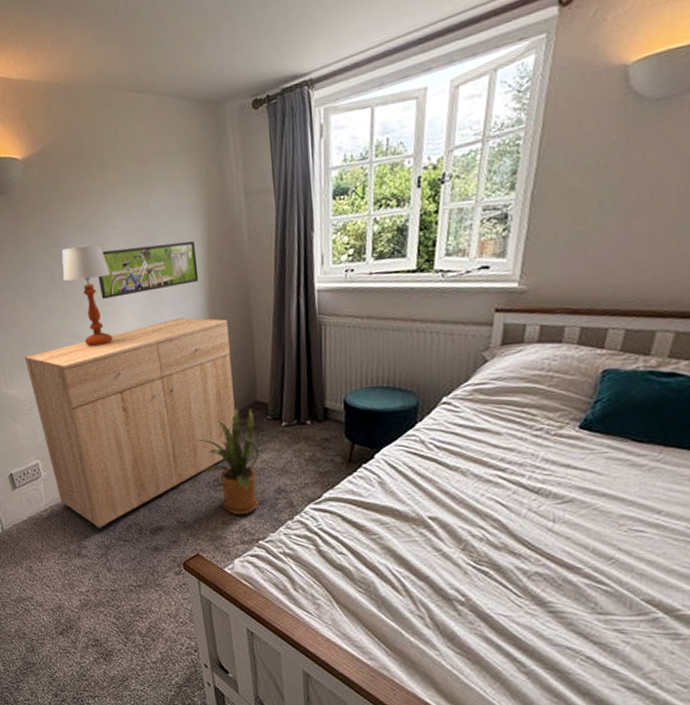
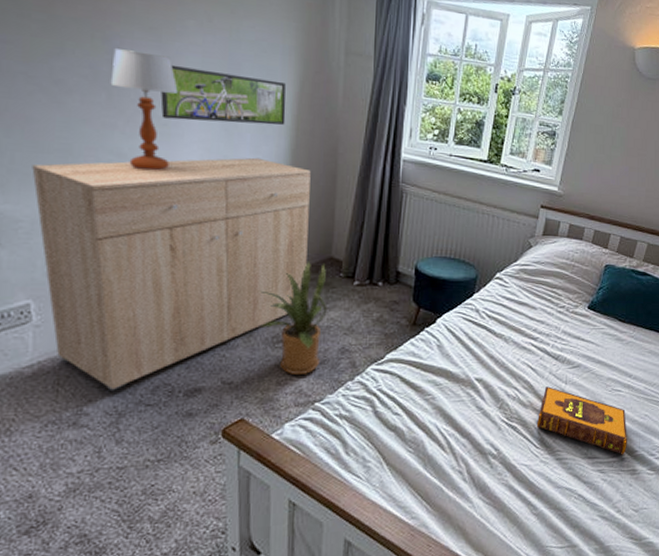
hardback book: none [515,525,661,614] -> present [536,386,627,455]

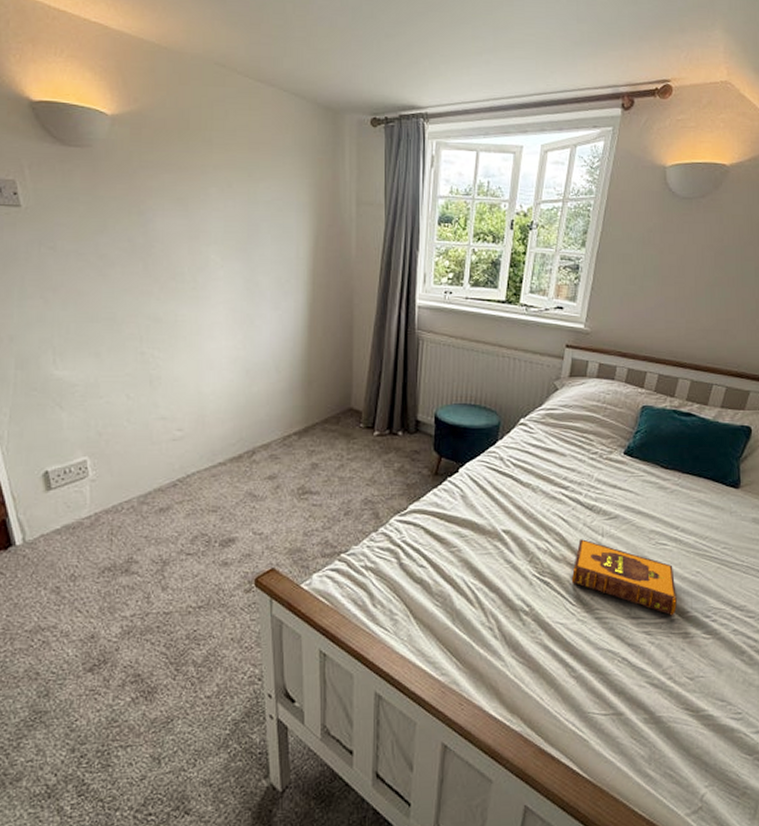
dresser: present [32,157,311,391] -> none [84,314,328,541]
table lamp: present [110,49,178,171] -> none [146,221,204,333]
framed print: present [160,64,286,125] -> none [189,231,302,283]
house plant: present [259,261,327,376] -> none [284,412,349,527]

